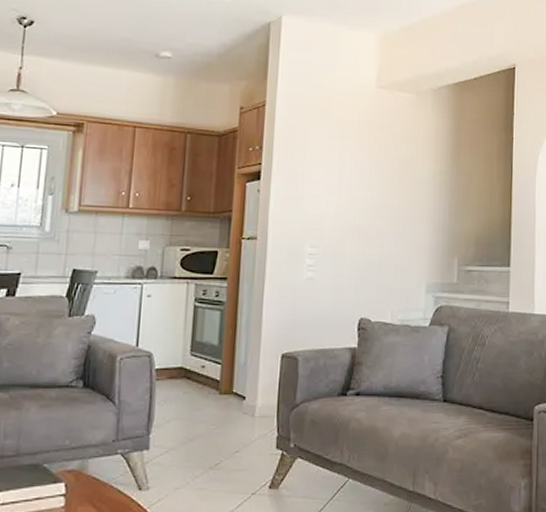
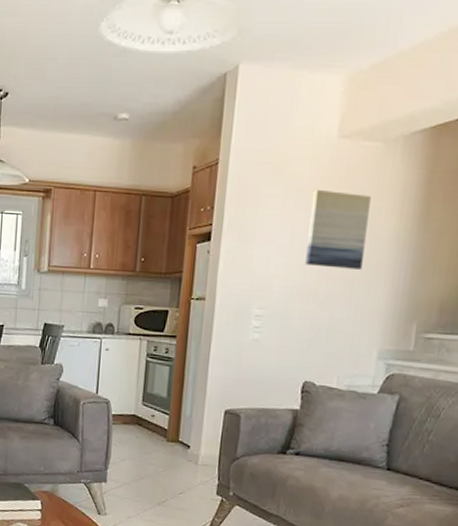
wall art: none [354,133,409,208] -> present [305,189,371,270]

